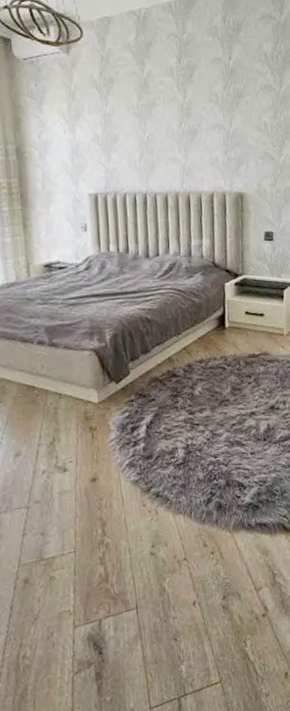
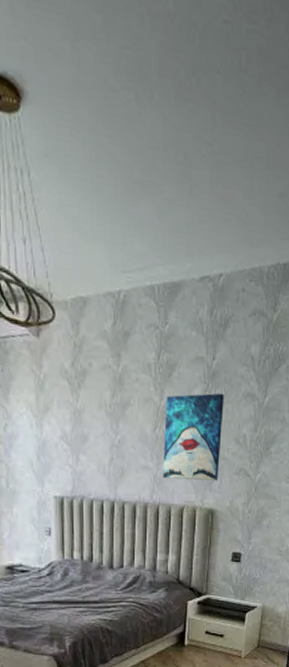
wall art: none [189,87,244,168] -> present [163,393,224,481]

